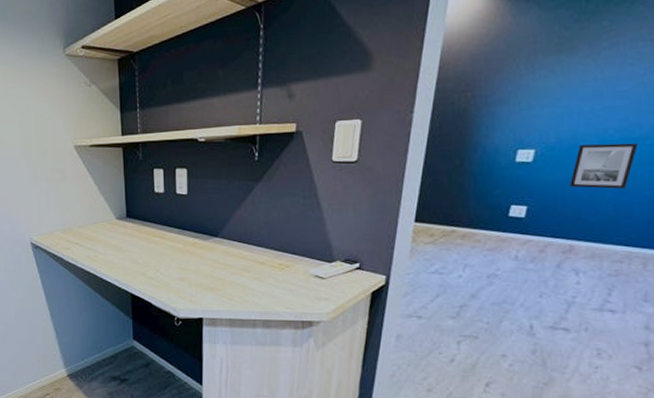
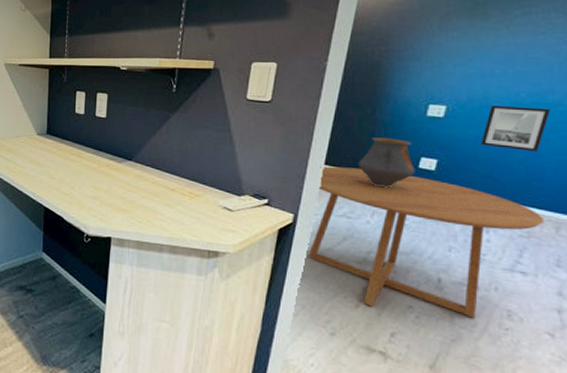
dining table: none [402,222,633,360] -> present [308,166,545,318]
vase: none [448,188,505,240] -> present [358,137,415,188]

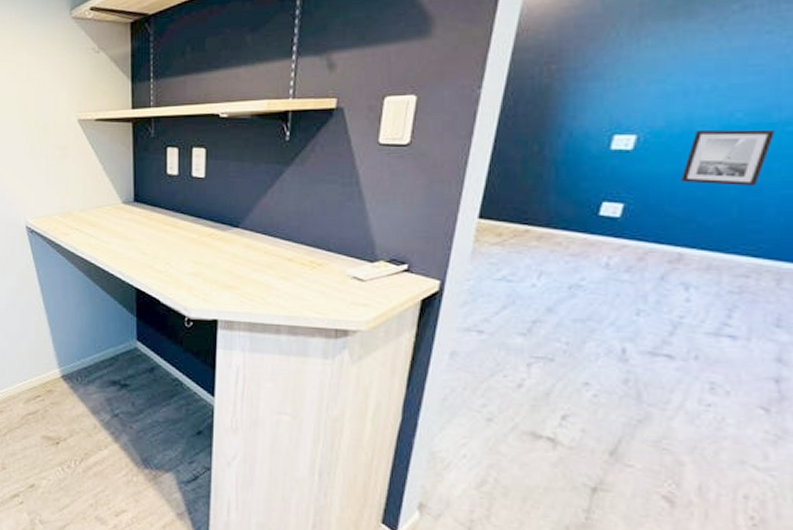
dining table: present [308,166,545,318] -> none [458,220,763,394]
vase: present [358,137,415,188] -> none [521,180,595,242]

